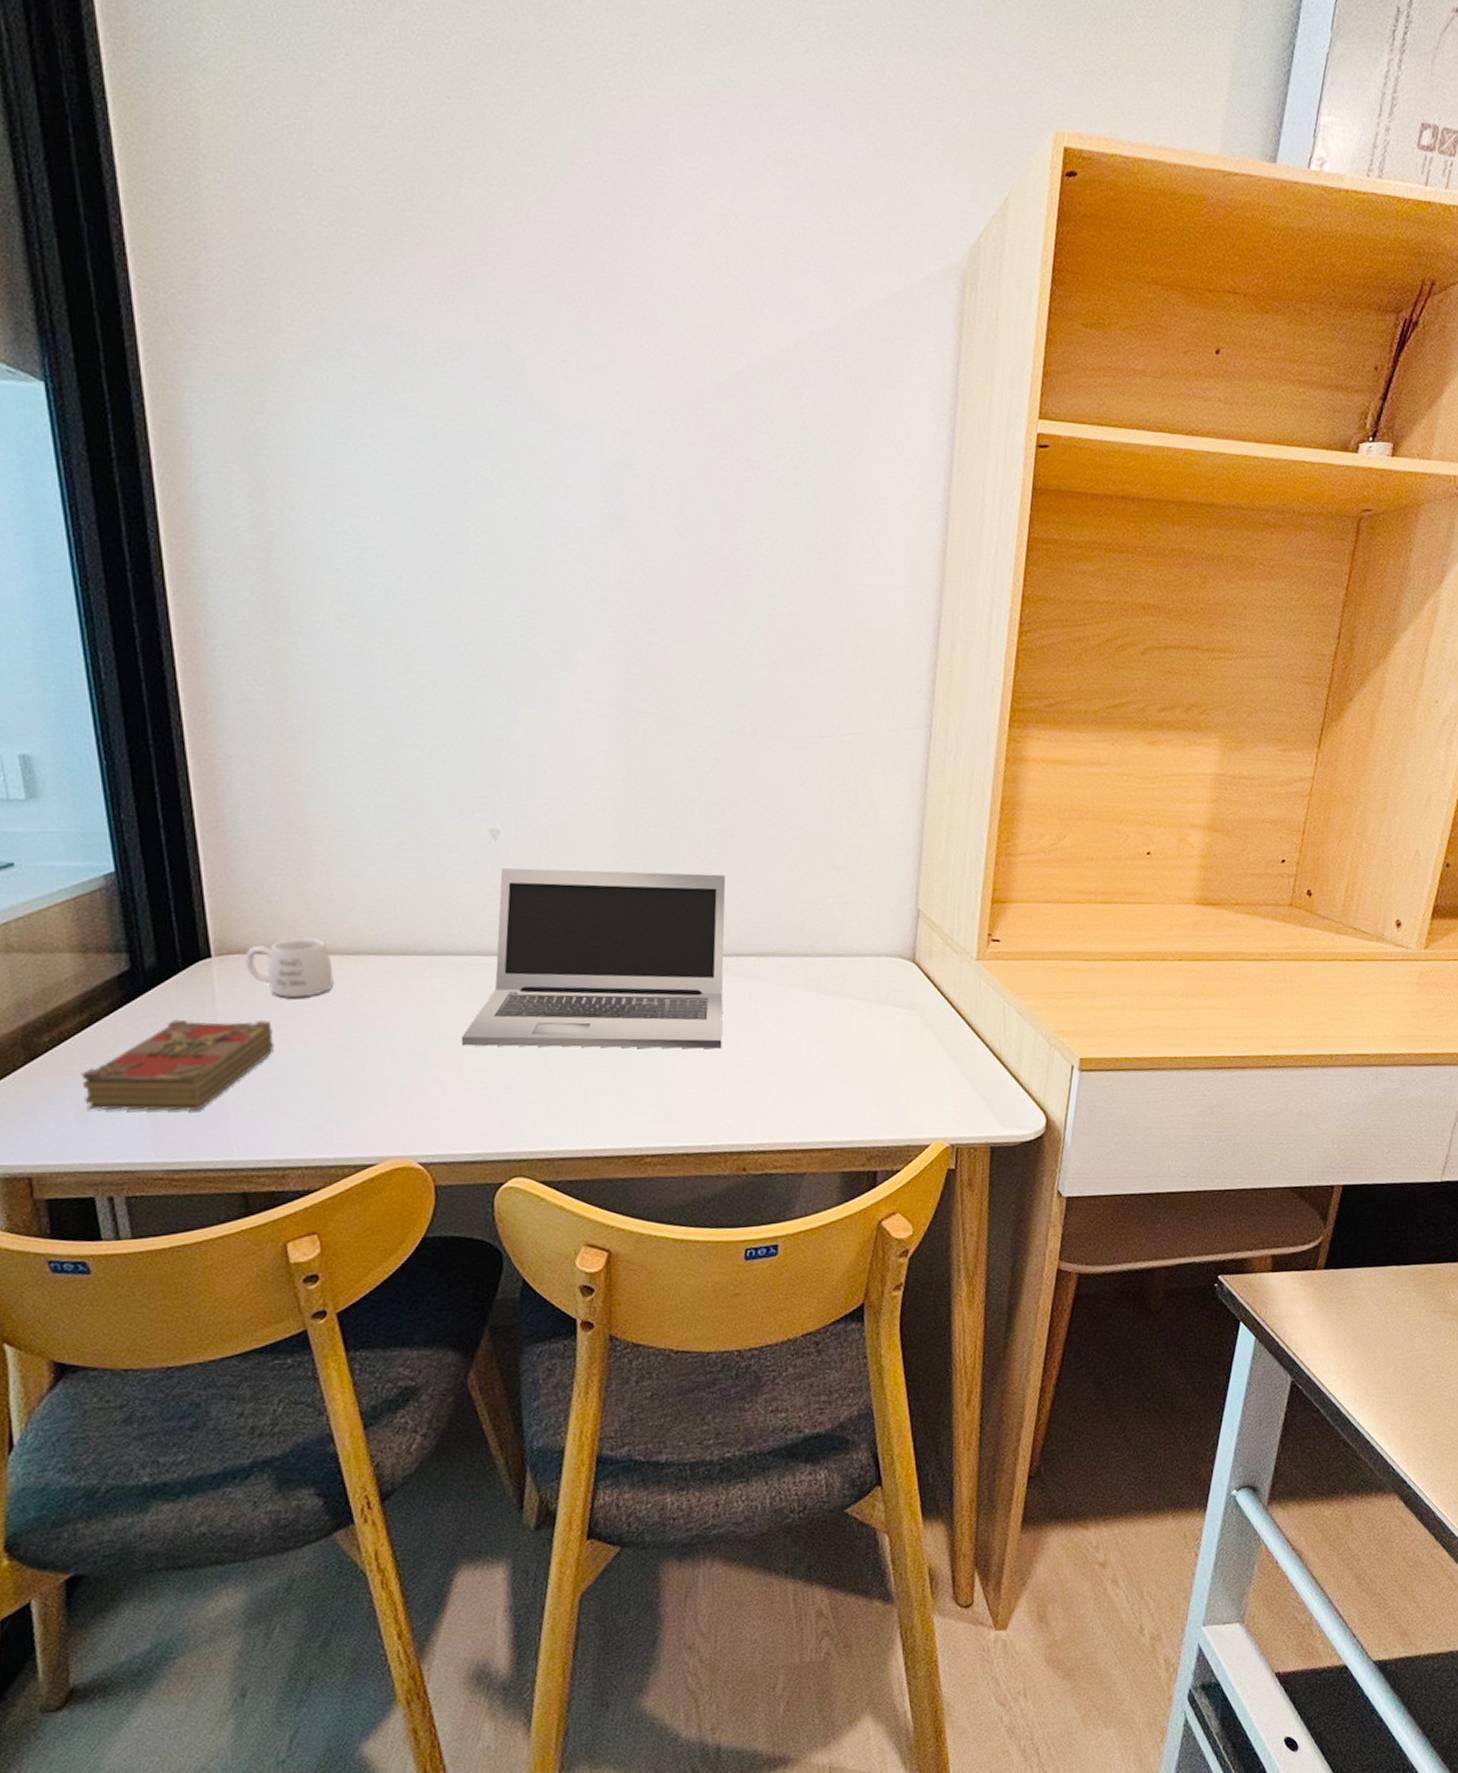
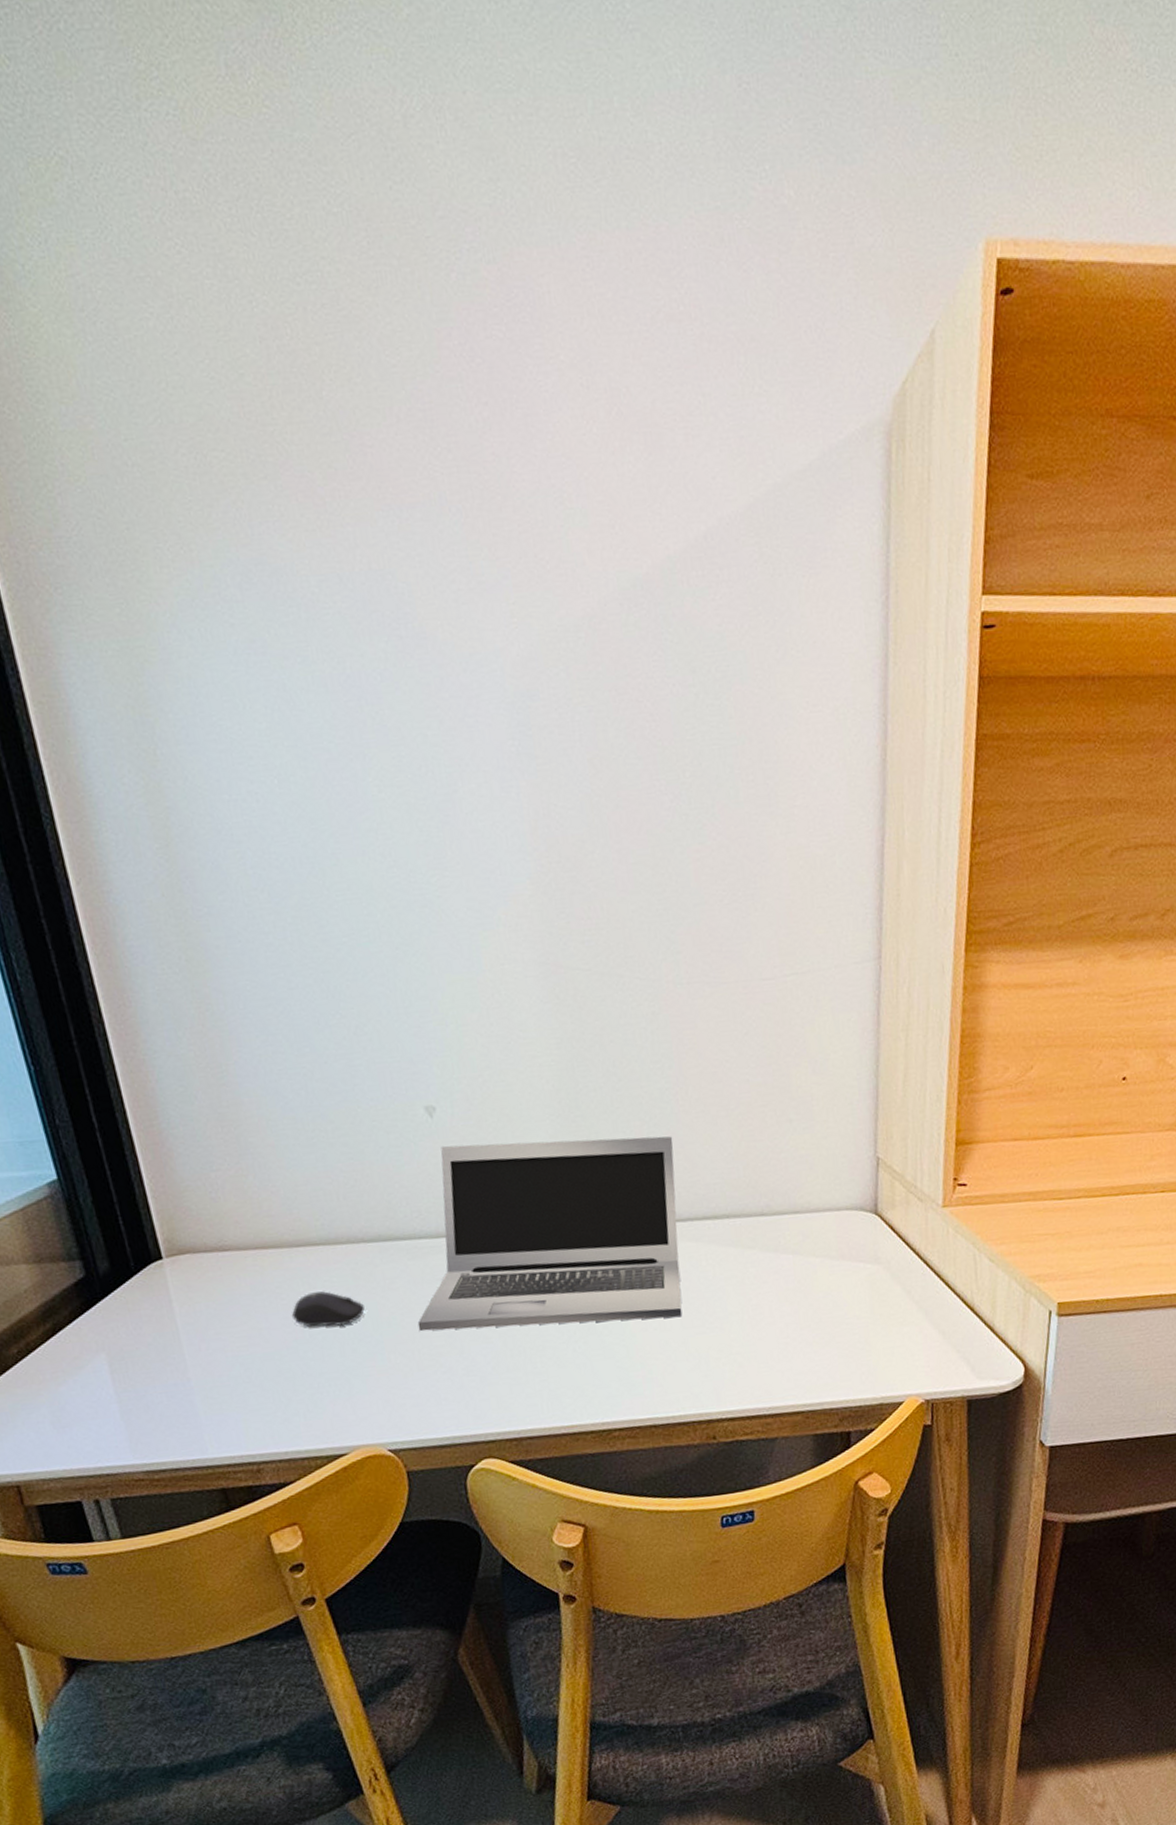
book: present [81,1019,275,1111] -> none [52,1318,236,1418]
mug: present [245,936,334,998] -> none [195,1231,286,1294]
computer mouse: none [335,1000,409,1035] -> present [291,1291,365,1327]

